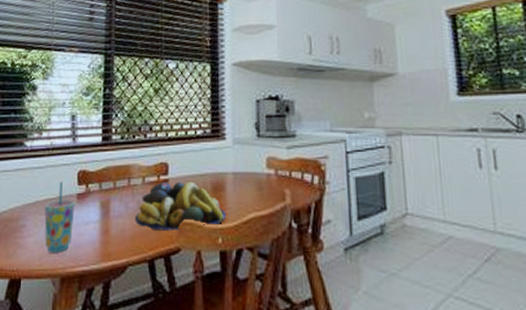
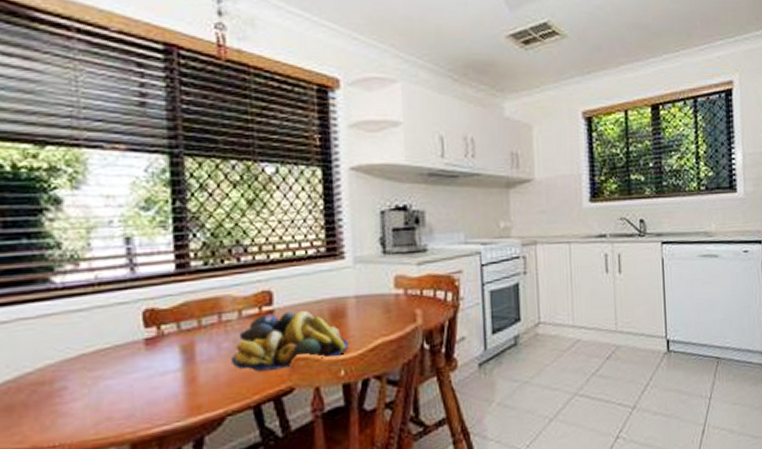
cup: present [44,182,75,253] -> none [95,325,144,417]

